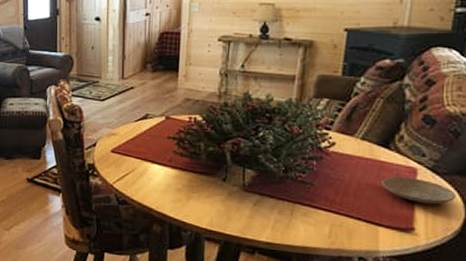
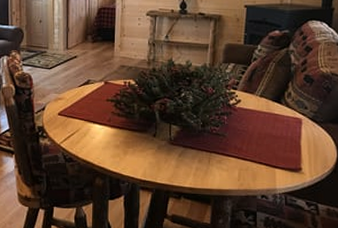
plate: present [382,176,456,205] -> none [276,126,330,148]

